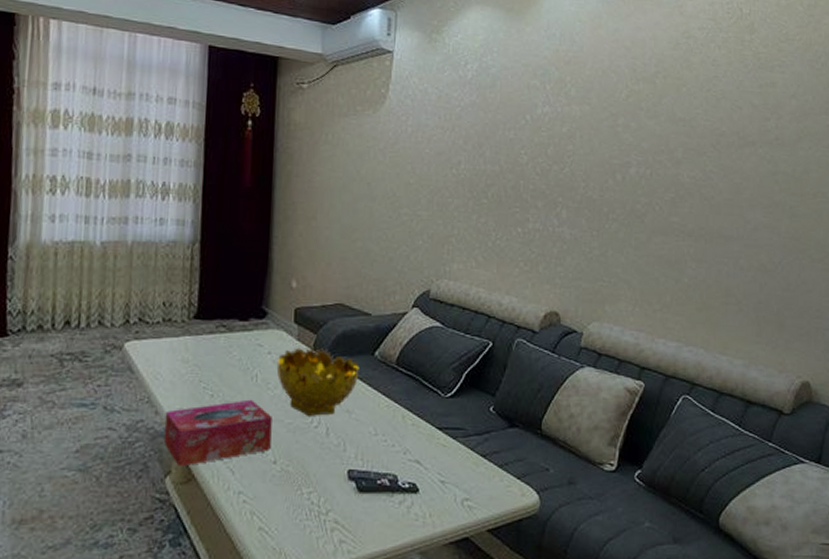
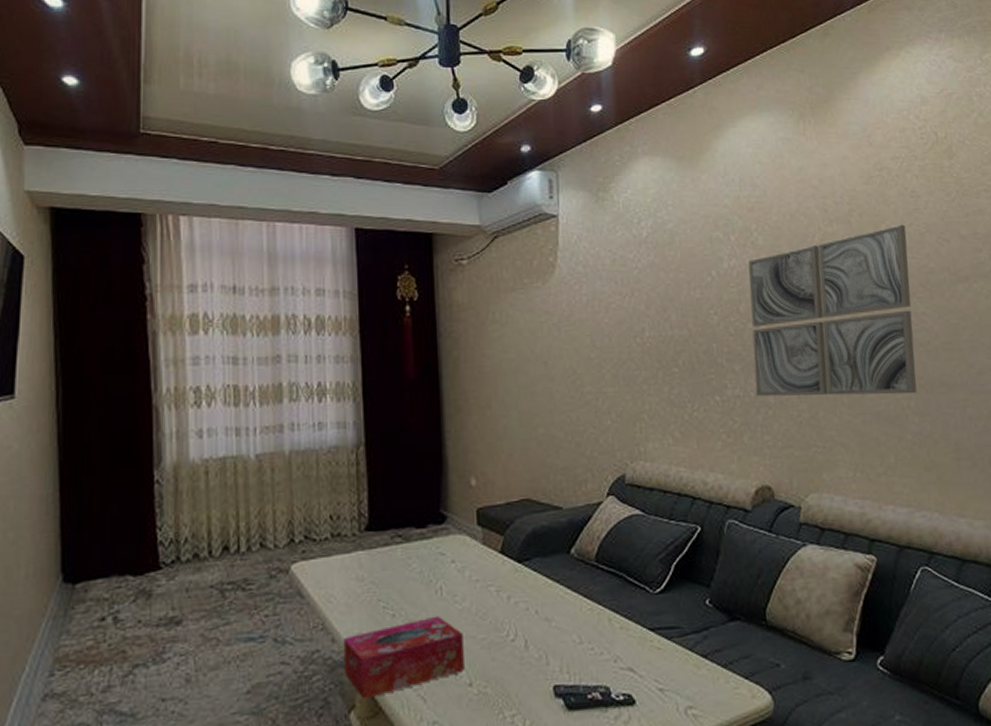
decorative bowl: present [276,346,359,416] -> none [462,550,556,629]
wall art: none [553,89,704,242] -> present [748,224,917,397]

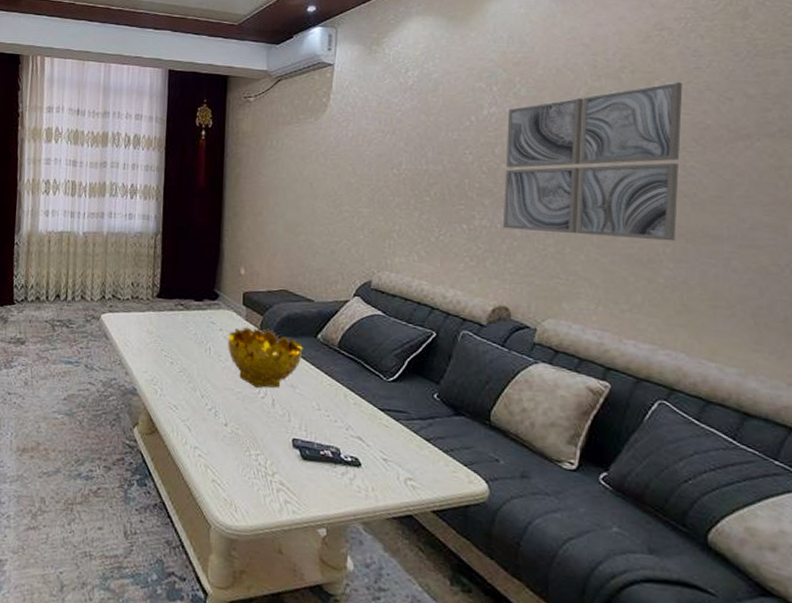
tissue box: present [343,615,464,700] -> none [132,368,224,421]
decorative bowl: none [462,550,556,629] -> present [227,326,303,388]

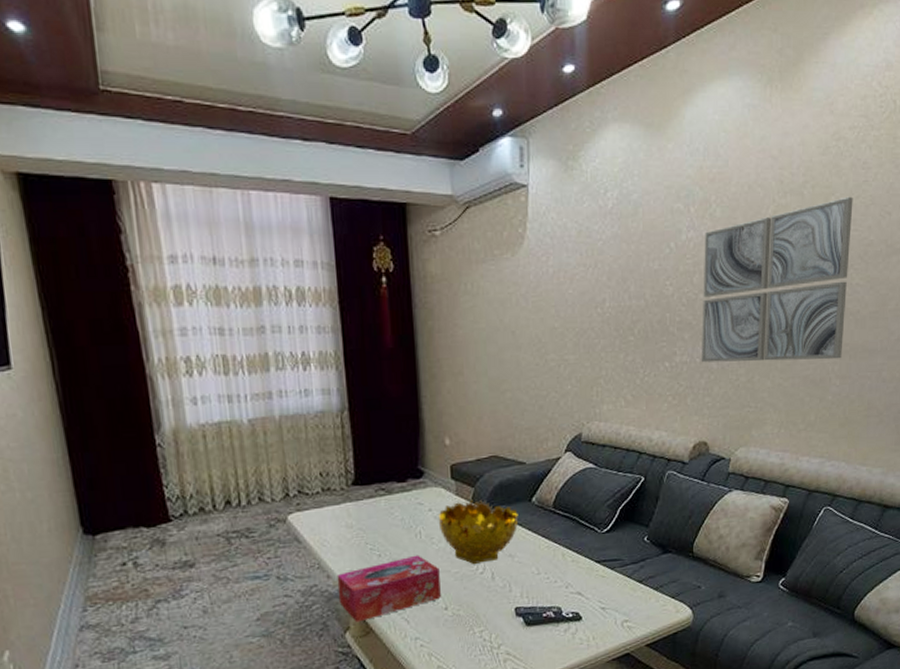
tissue box: none [132,368,224,421] -> present [337,554,441,623]

